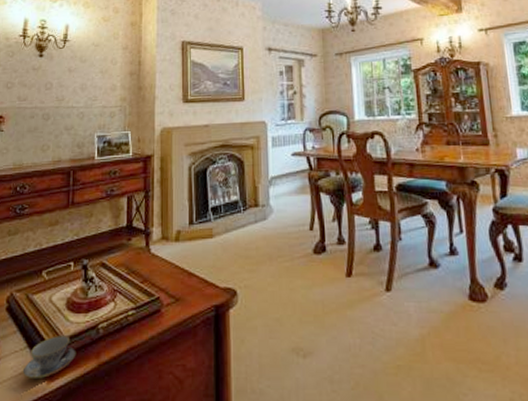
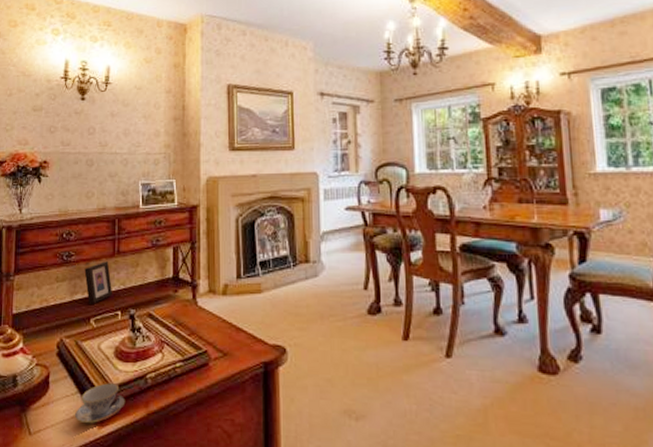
picture frame: none [37,213,66,256] -> present [84,261,113,304]

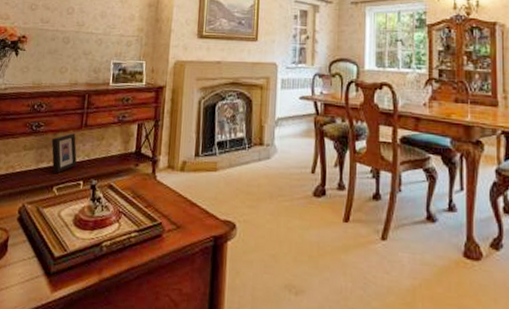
teacup: present [74,383,126,424] -> none [29,249,80,288]

